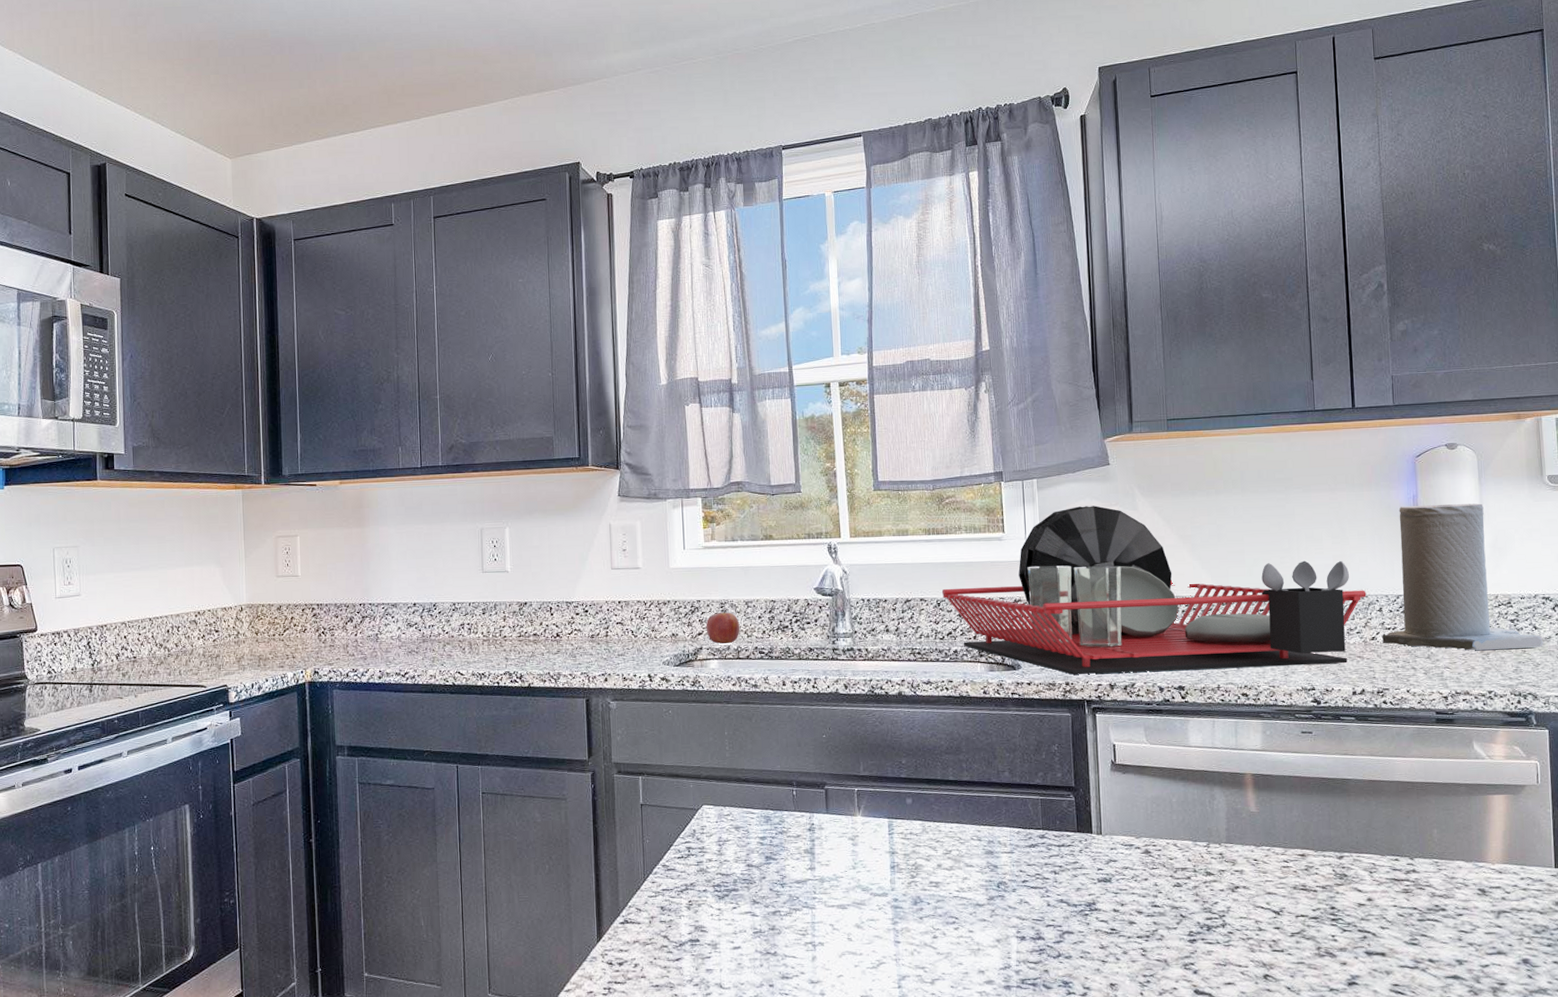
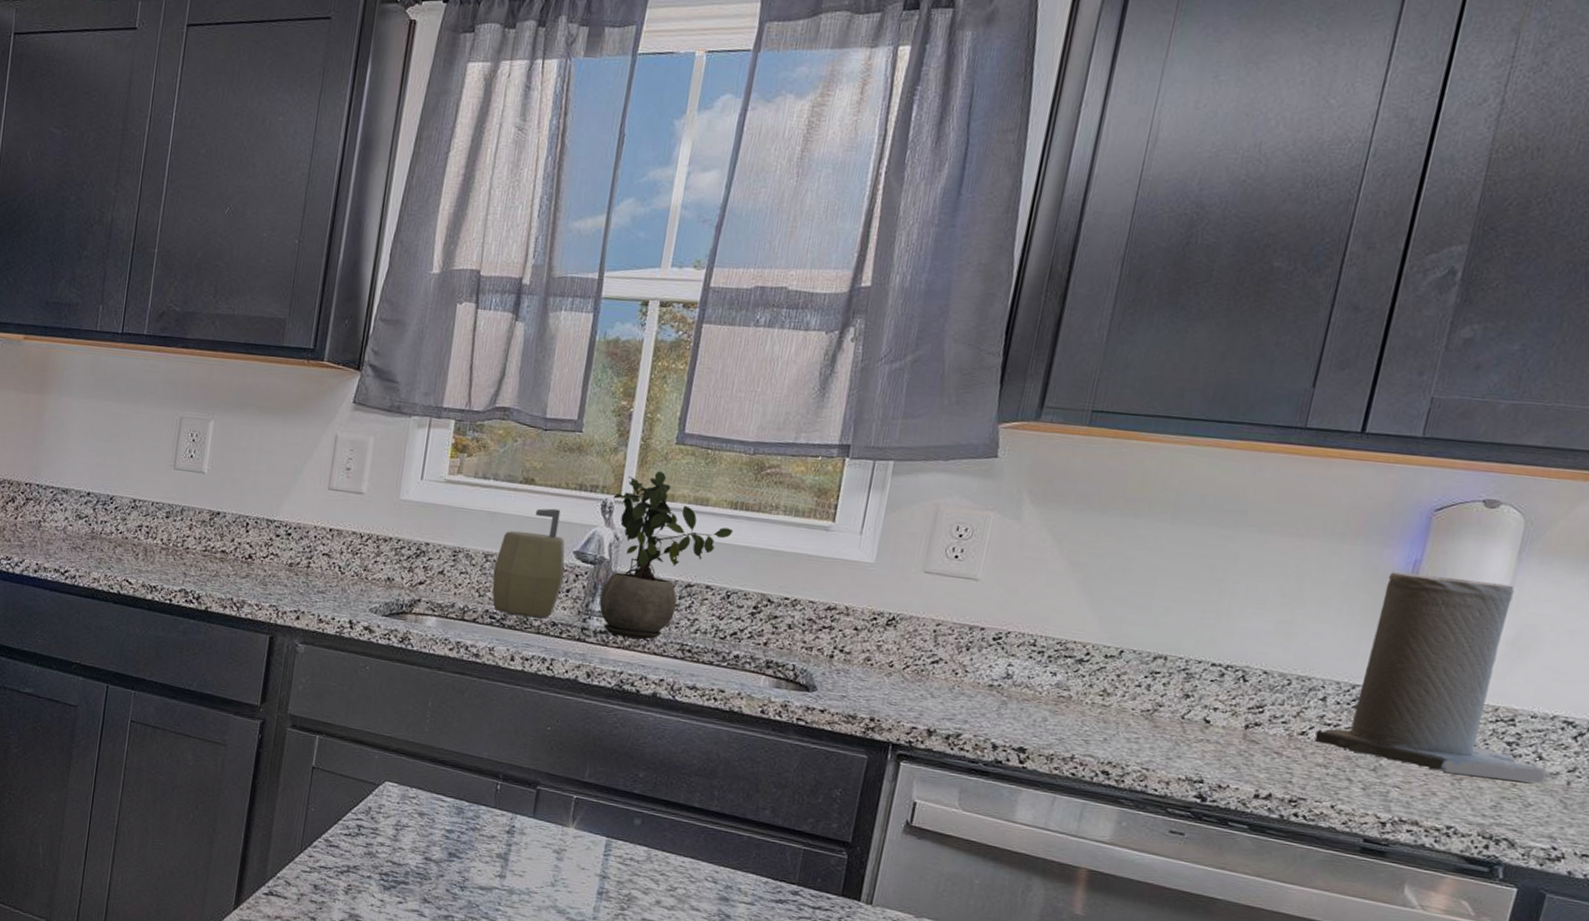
fruit: present [706,609,740,645] -> none [429,559,473,601]
soap dispenser: none [755,556,811,648] -> present [492,508,565,618]
potted plant: none [835,513,932,651] -> present [599,470,734,640]
dish rack: present [941,505,1367,675] -> none [735,503,1311,758]

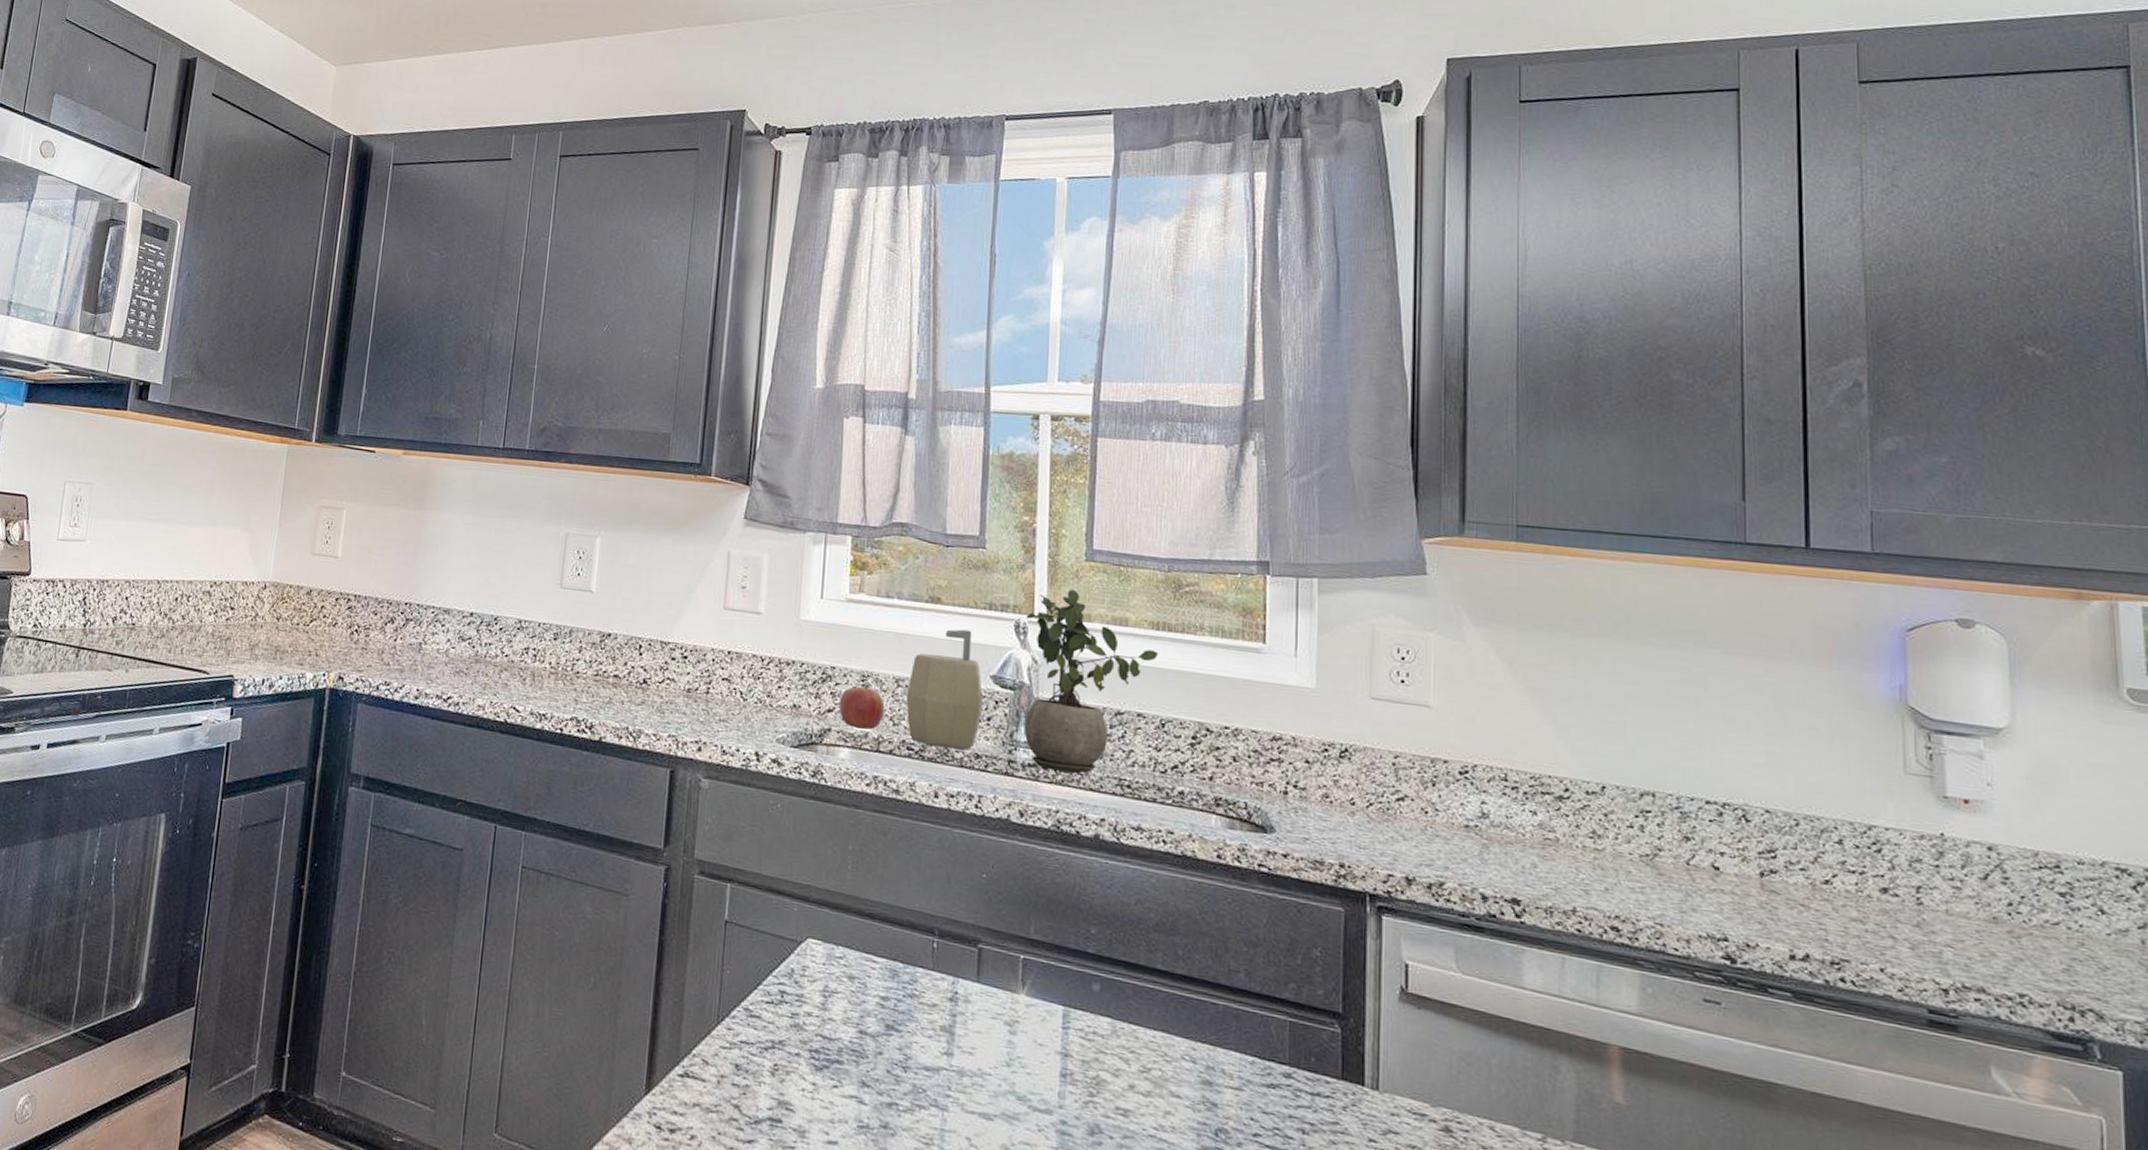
fruit: none [429,559,473,601] -> present [838,684,885,730]
paper towel: present [1314,572,1548,784] -> none [1841,698,2118,943]

